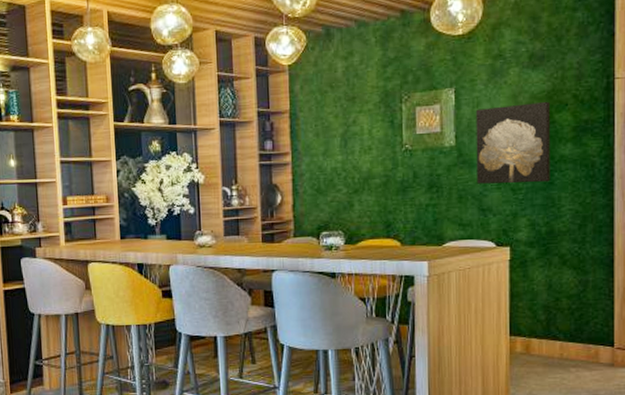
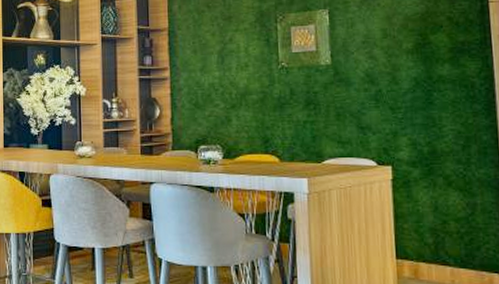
wall art: present [475,101,550,184] -> none [350,23,430,103]

